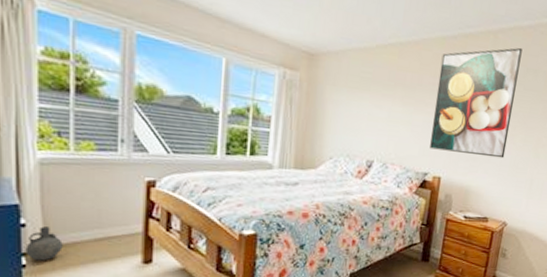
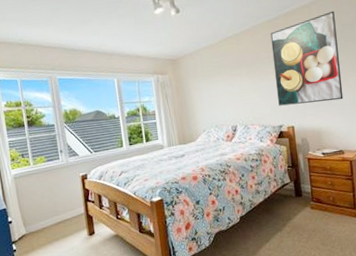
ceramic jug: present [25,226,63,261] -> none [14,220,36,246]

